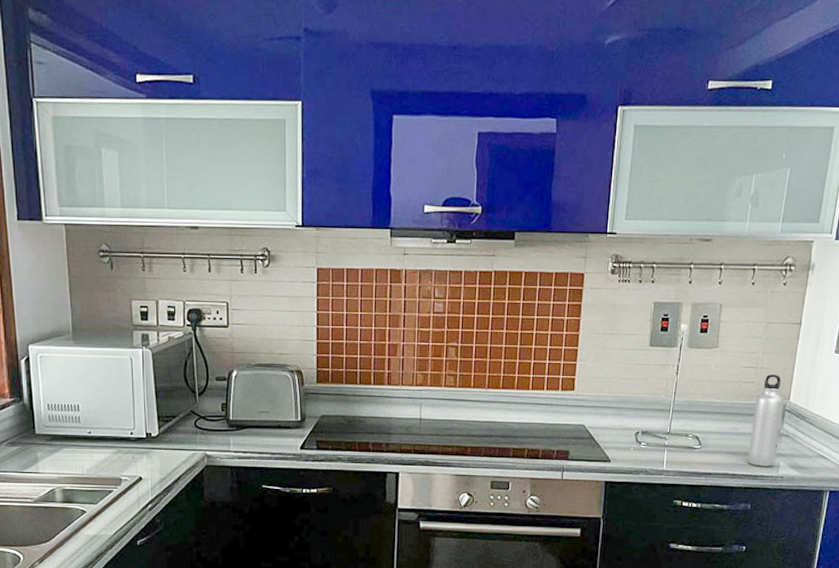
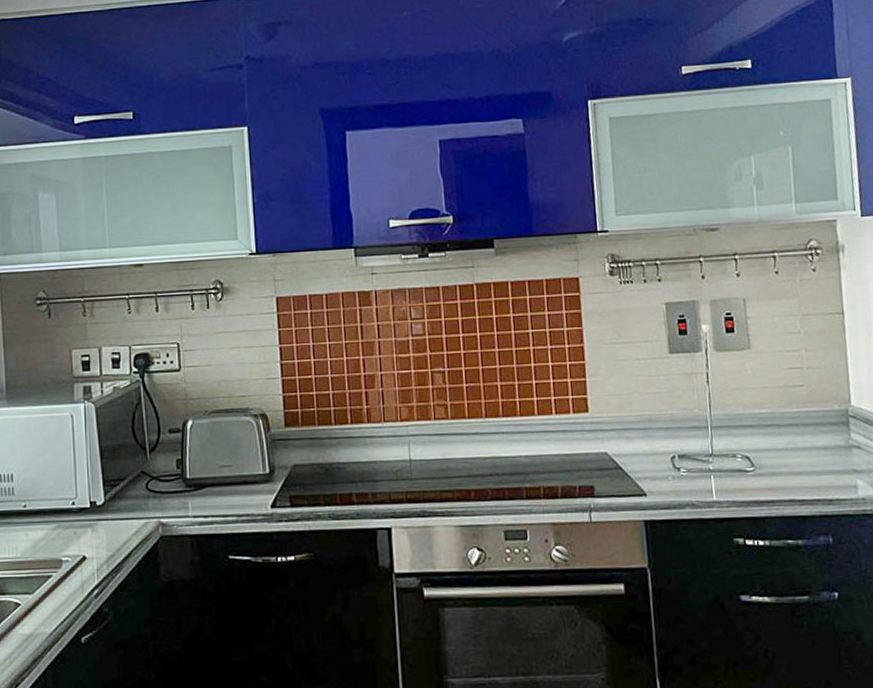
water bottle: present [747,374,785,467] -> none [809,374,851,488]

